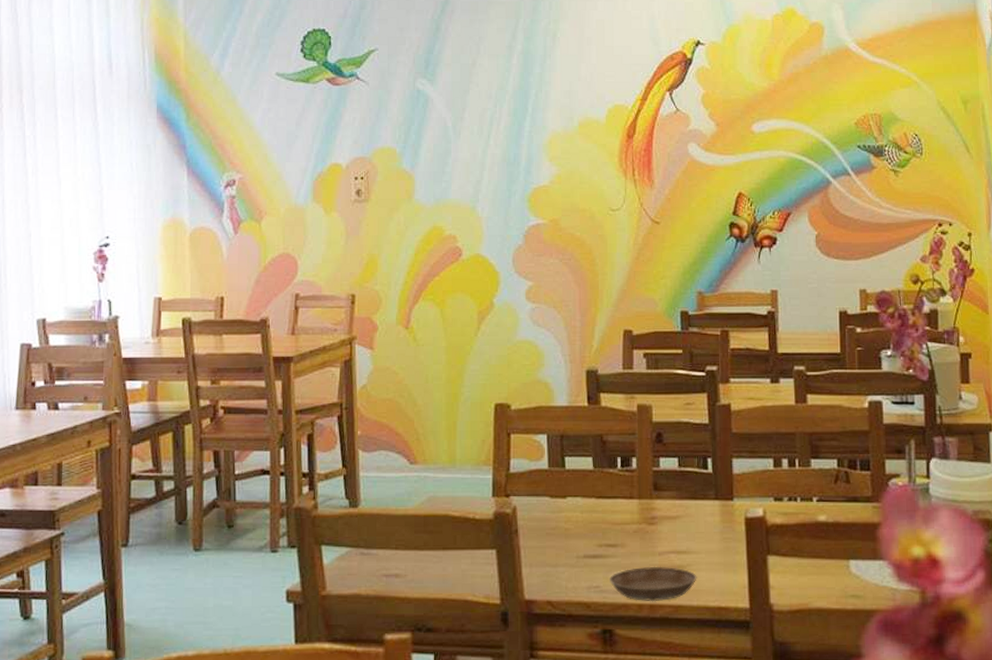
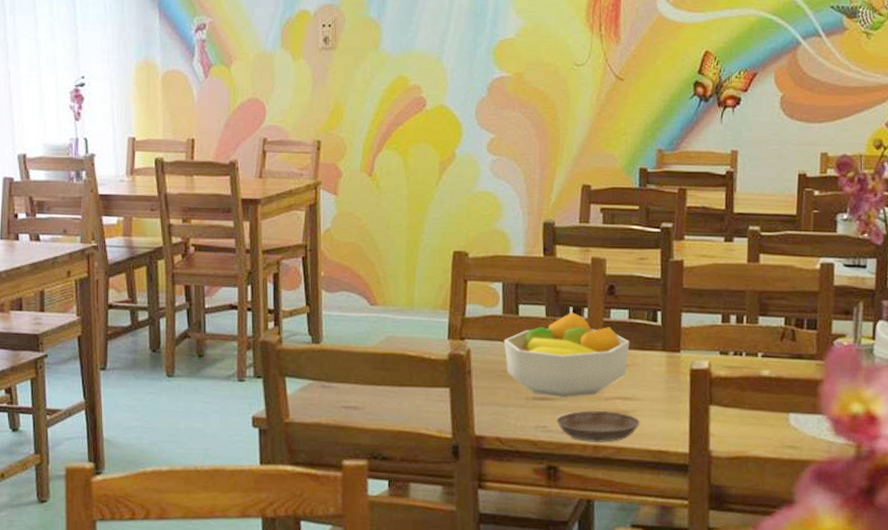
fruit bowl: none [550,463,682,554] -> present [503,312,630,397]

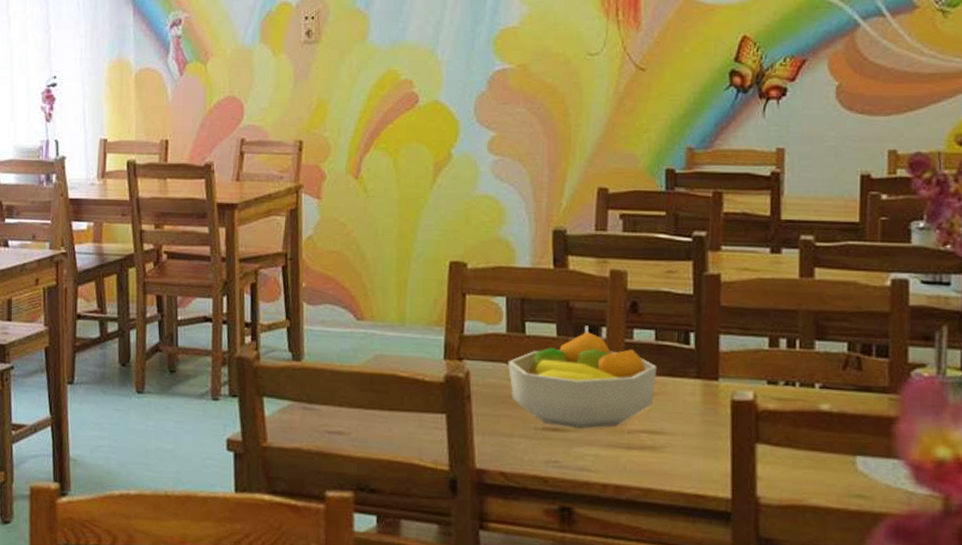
saucer: present [556,410,641,443] -> none [571,445,671,483]

